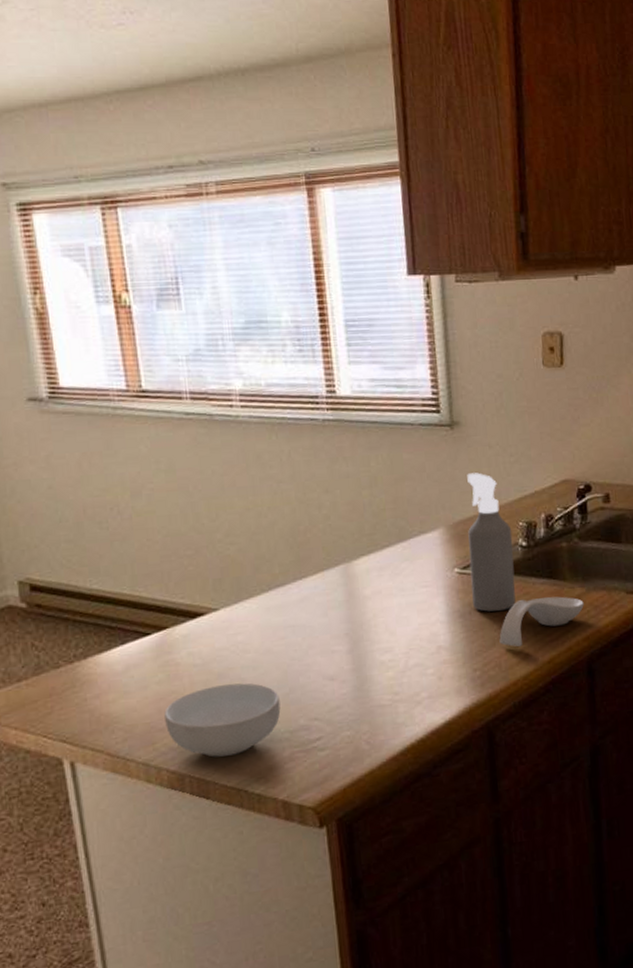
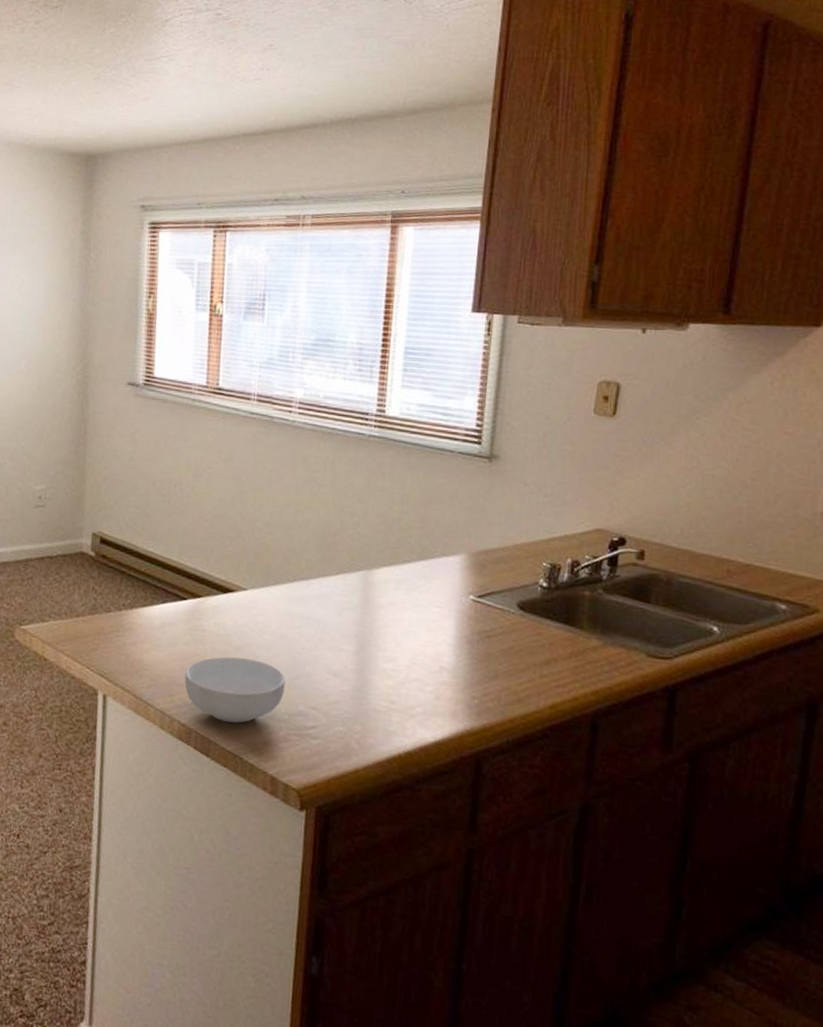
spray bottle: present [467,472,516,612] -> none [482,506,534,646]
spoon rest: present [499,596,584,647] -> none [503,638,598,686]

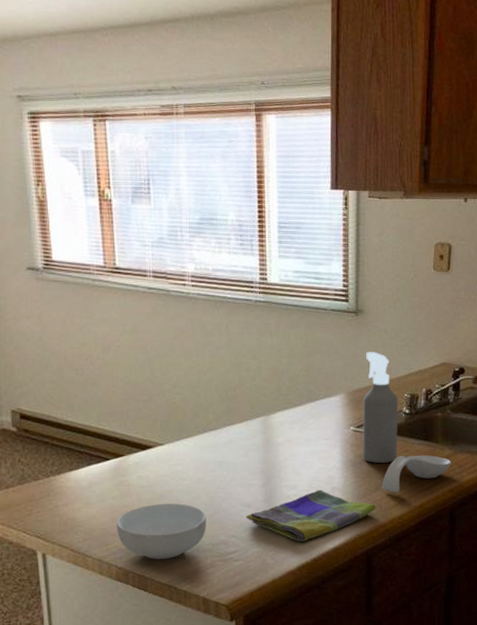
dish towel: none [332,667,493,729] -> present [246,490,376,542]
spray bottle: none [482,506,534,646] -> present [363,352,398,463]
spoon rest: none [503,638,598,686] -> present [382,455,451,493]

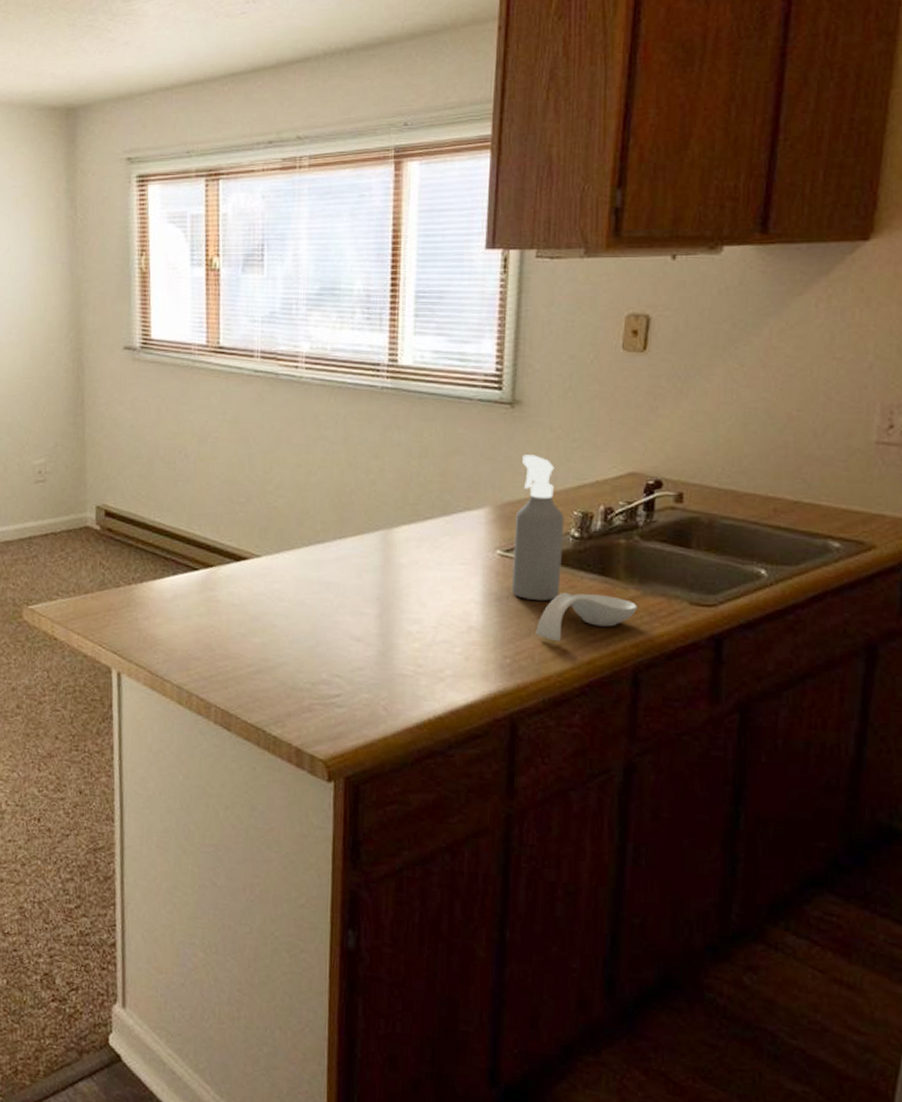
cereal bowl: present [117,503,206,559] -> none [201,627,306,695]
dish towel: present [246,490,376,542] -> none [355,628,526,693]

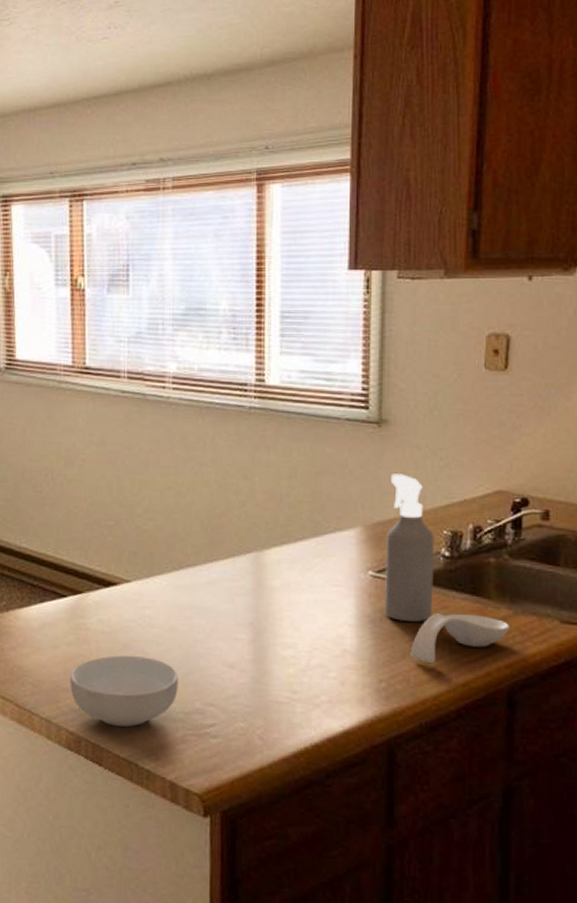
cereal bowl: none [201,627,306,695] -> present [70,655,179,727]

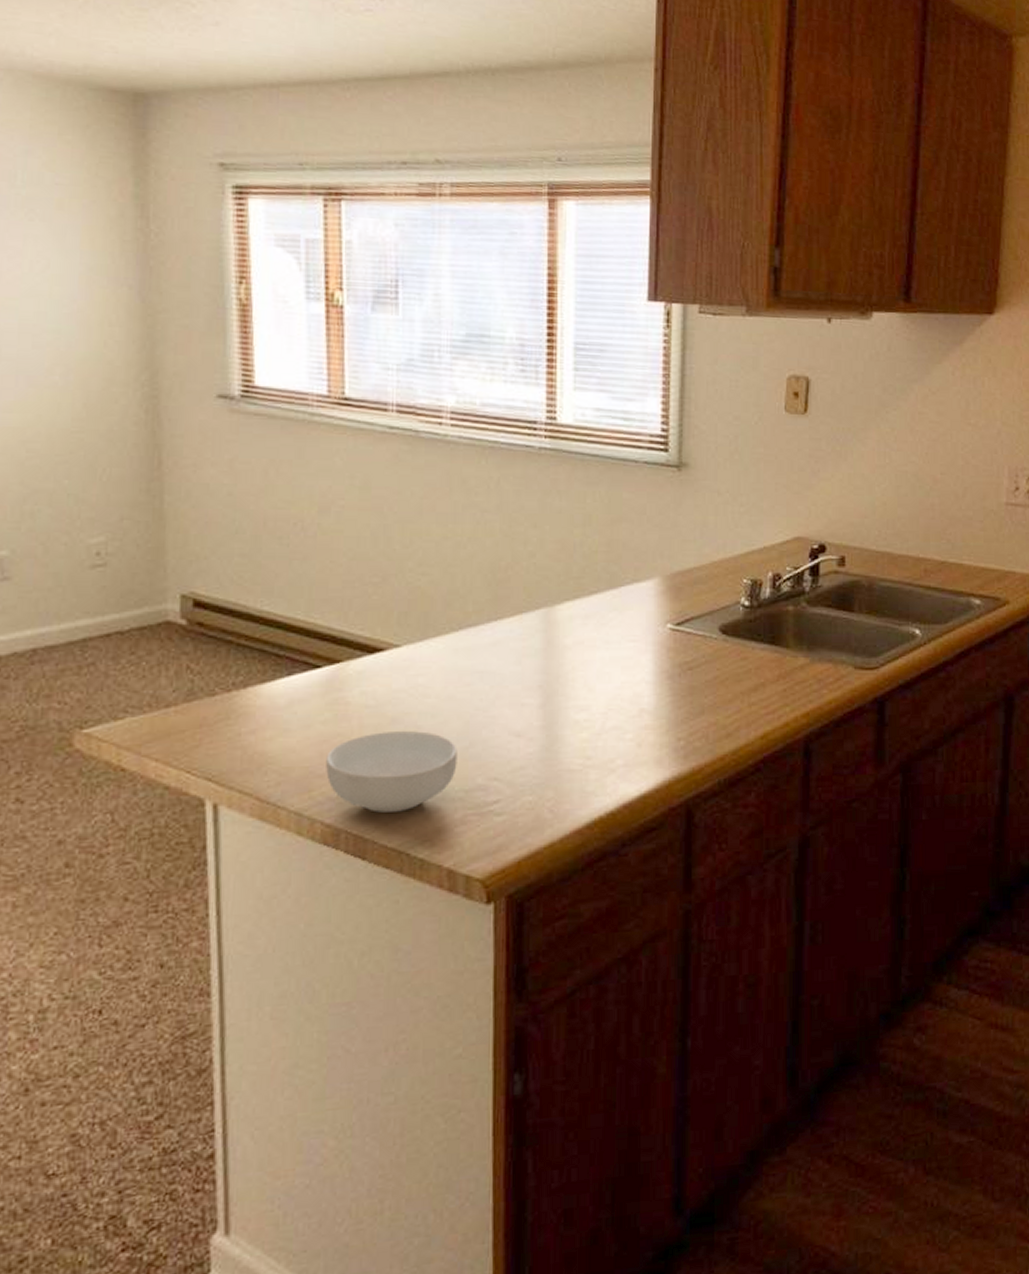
spray bottle: present [385,474,435,622] -> none [684,520,734,675]
spoon rest: present [410,612,509,664] -> none [709,664,806,718]

